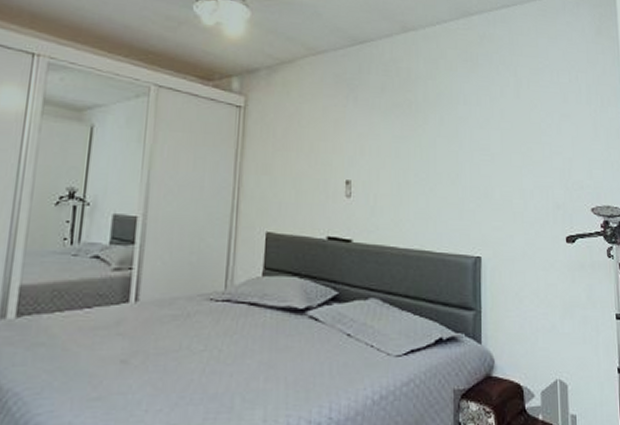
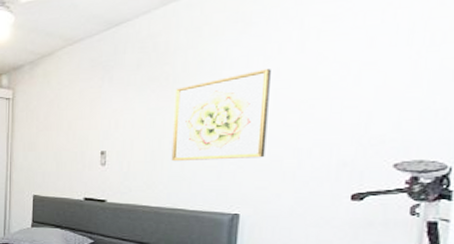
wall art: none [417,109,498,197] -> present [171,69,271,162]

